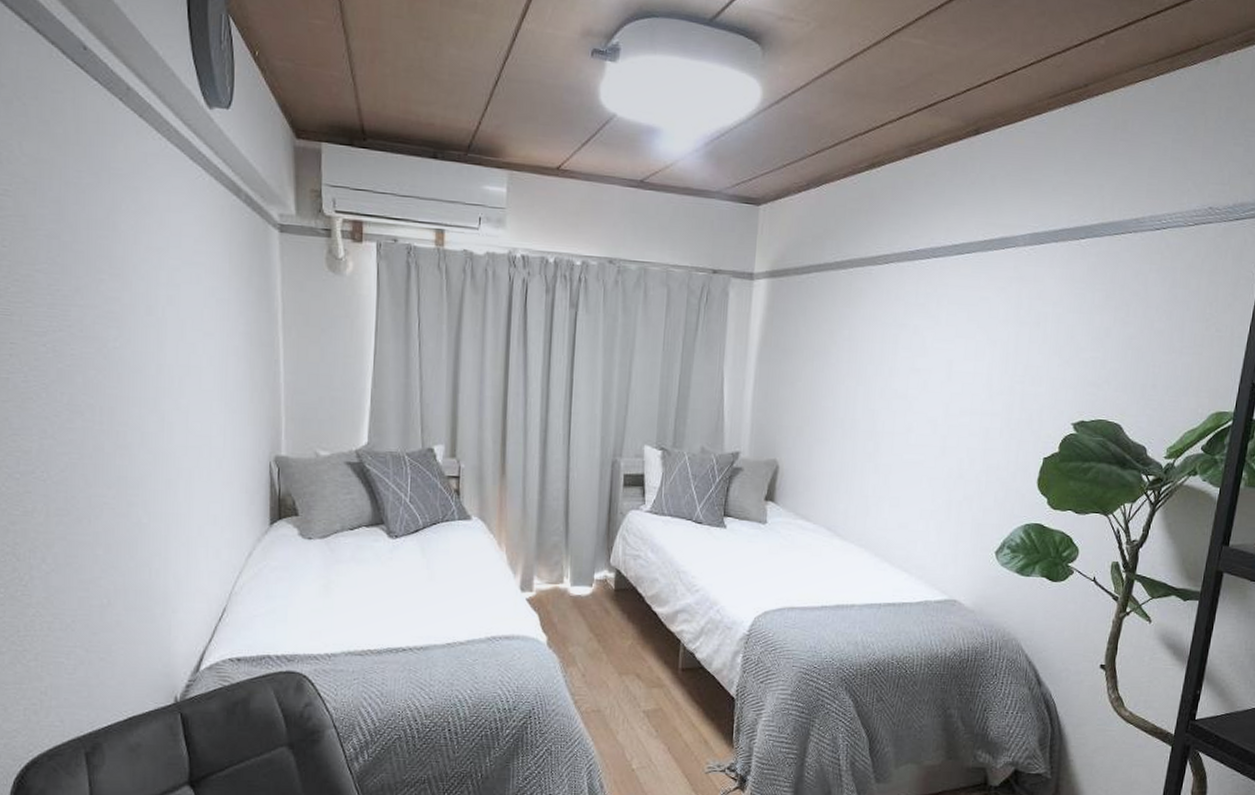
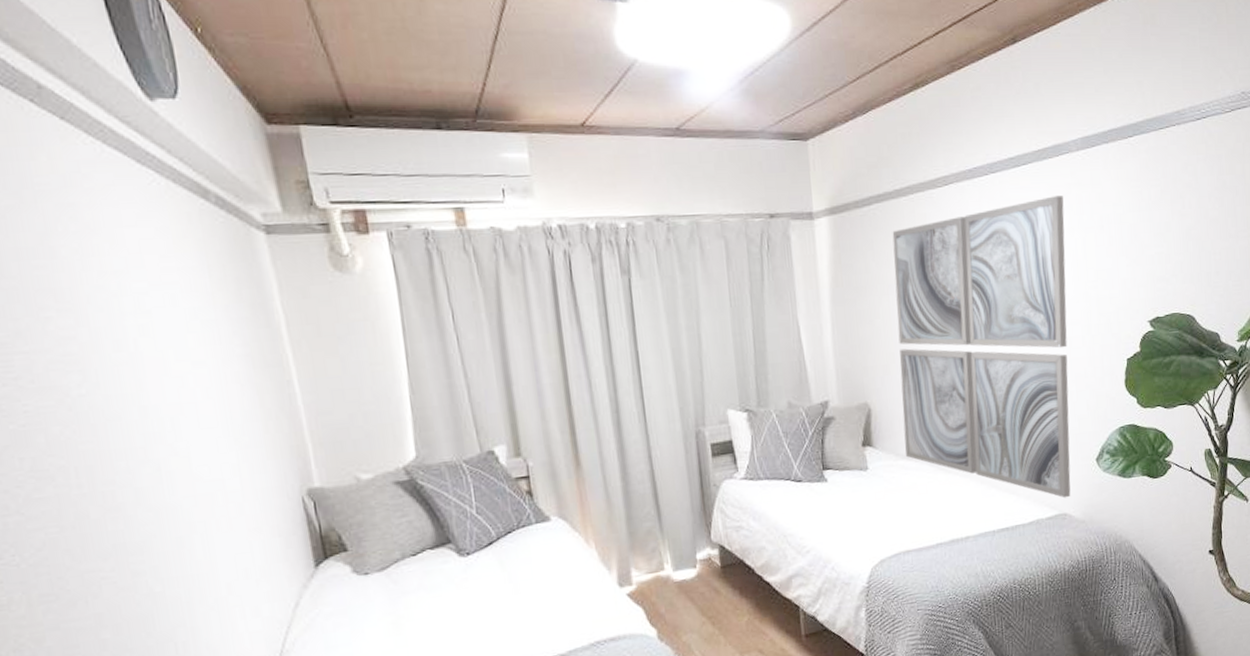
wall art: none [804,287,1003,585] -> present [892,196,1071,498]

